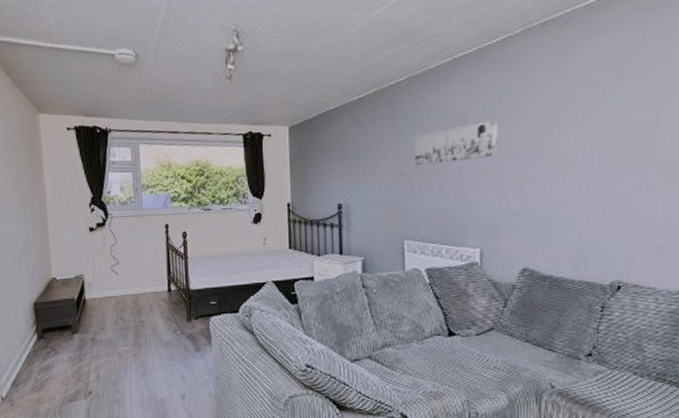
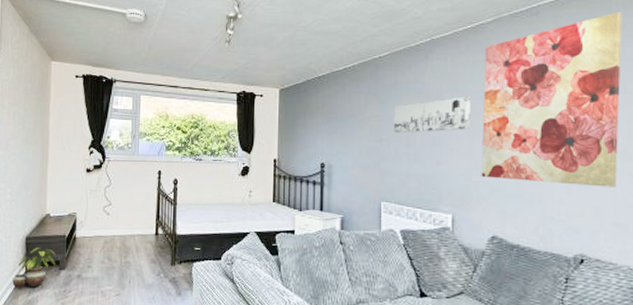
potted plant: none [25,313,68,355] -> present [12,247,56,288]
wall art: none [510,11,666,208] -> present [481,11,622,187]

